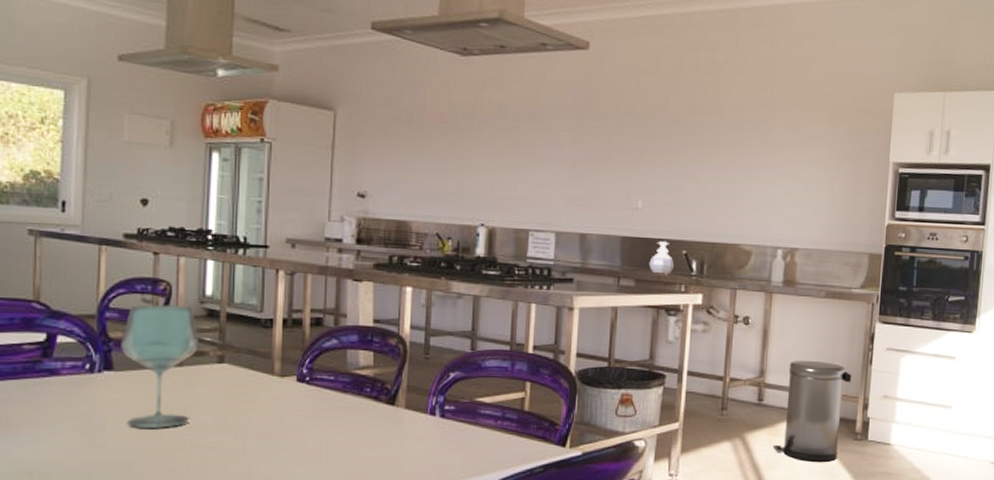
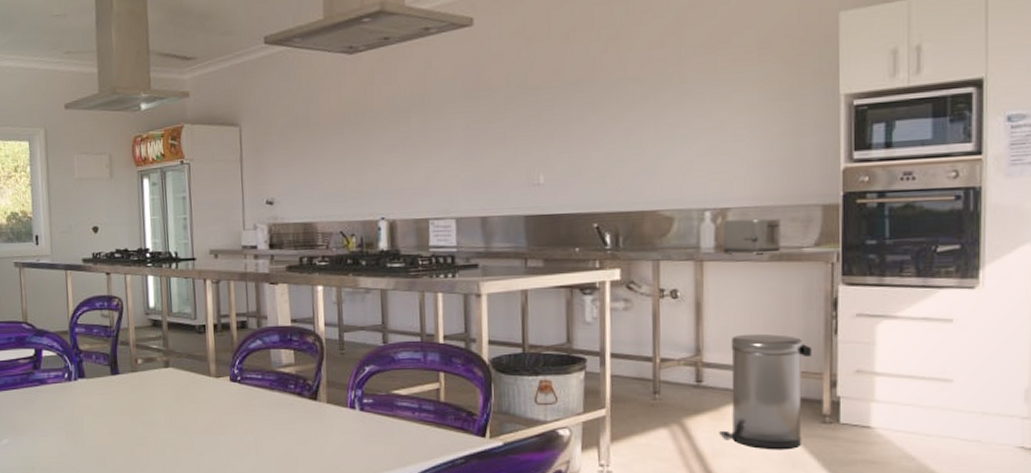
wine glass: present [121,304,199,428] -> none [89,318,148,427]
soap dispenser: present [649,241,675,276] -> none [557,216,586,253]
toaster: none [789,258,837,291] -> present [721,218,781,254]

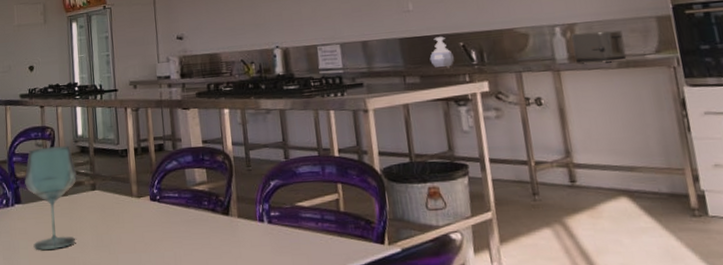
wine glass: none [89,318,148,427] -> present [24,145,77,250]
soap dispenser: none [557,216,586,253] -> present [429,36,455,69]
pedal bin: present [718,333,813,449] -> none [595,134,677,245]

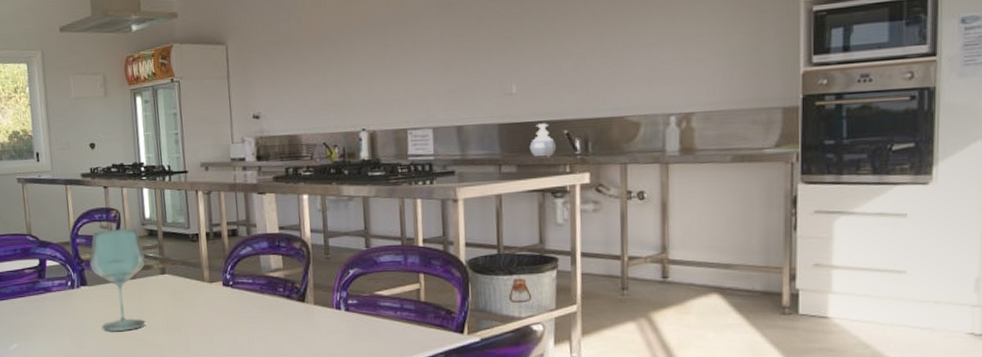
toaster: present [570,30,627,63] -> none [686,121,743,156]

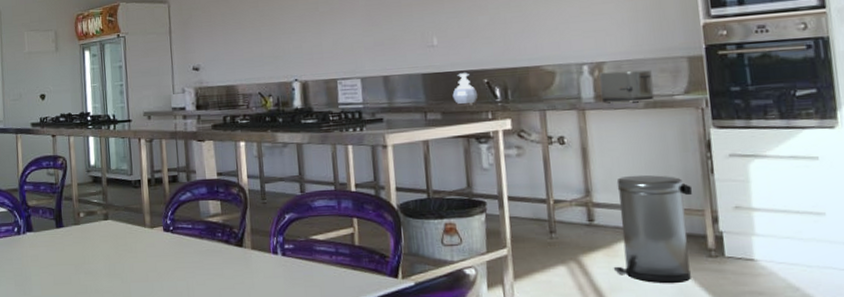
wine glass: present [89,228,145,331] -> none [36,175,89,277]
pedal bin: none [683,231,773,340] -> present [613,174,693,283]
toaster: none [686,121,743,156] -> present [598,69,655,103]

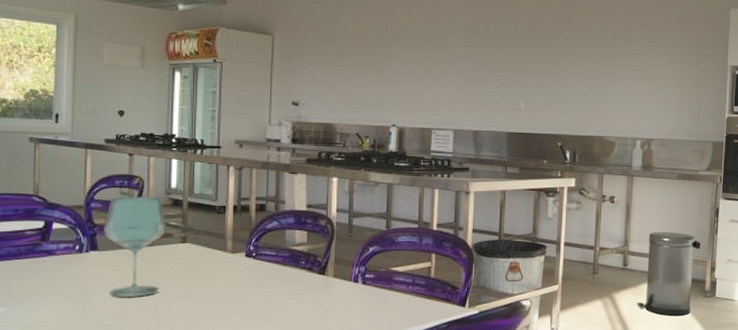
wine glass: none [36,175,89,277] -> present [104,196,166,297]
soap dispenser: present [452,73,478,106] -> none [531,135,552,164]
toaster: present [598,69,655,103] -> none [646,147,686,173]

